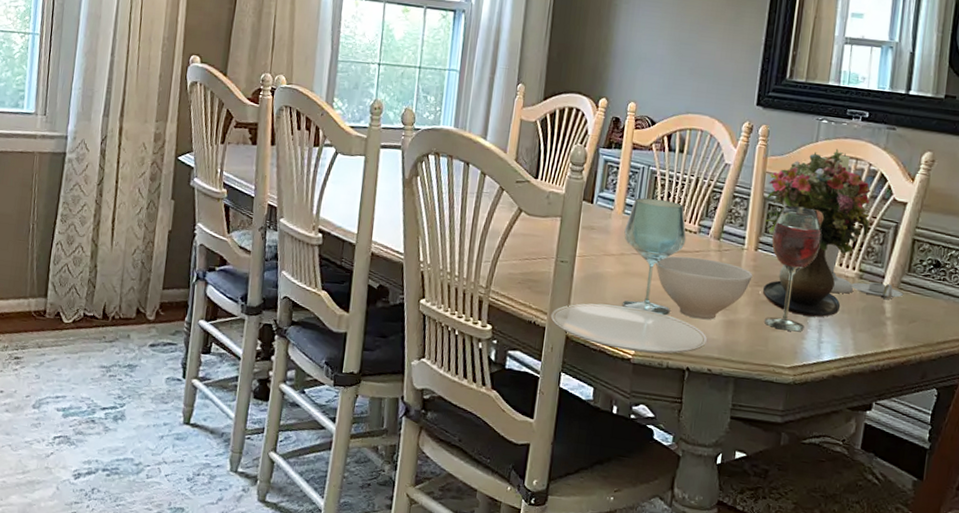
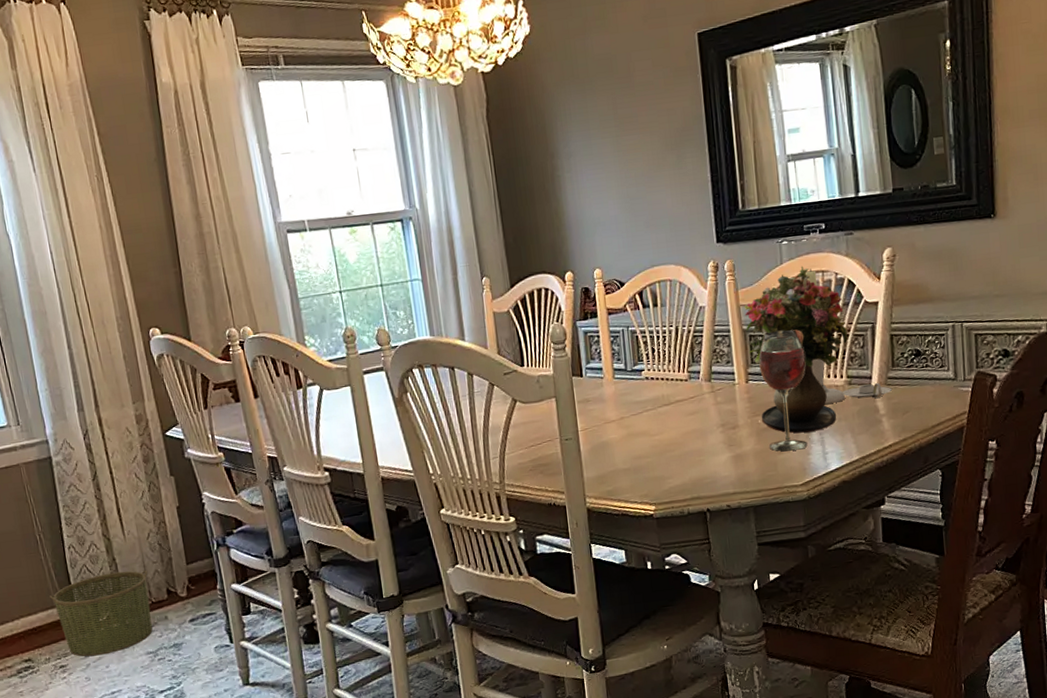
basket: none [25,277,123,357] -> present [50,571,153,657]
plate: present [550,303,708,354] -> none [568,464,721,509]
wine glass: present [621,198,687,316] -> none [618,355,680,468]
bowl: present [655,255,753,320] -> none [655,401,749,461]

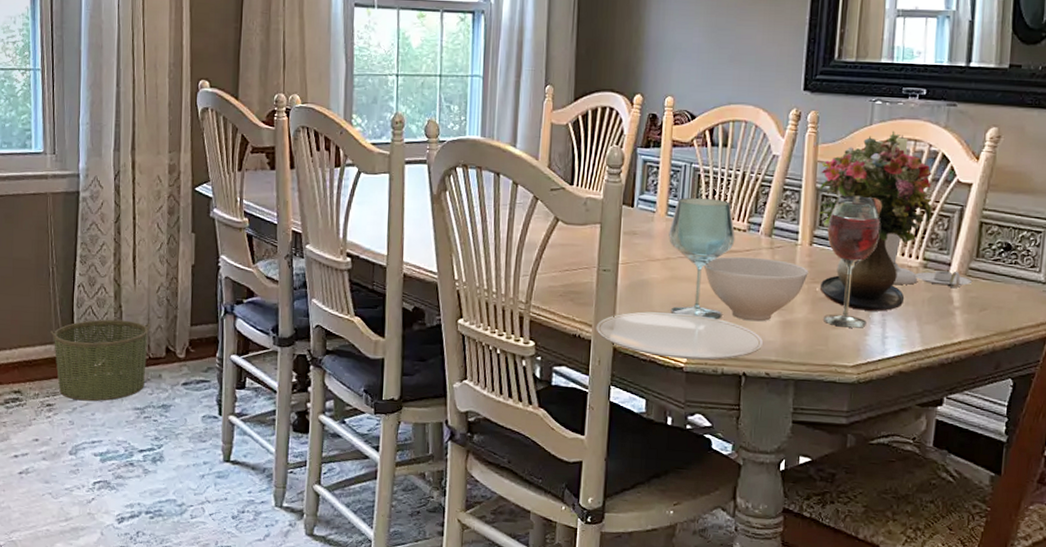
plate: none [568,464,721,509] -> present [596,312,764,360]
wine glass: none [618,355,680,468] -> present [668,197,735,320]
bowl: none [655,401,749,461] -> present [703,256,809,322]

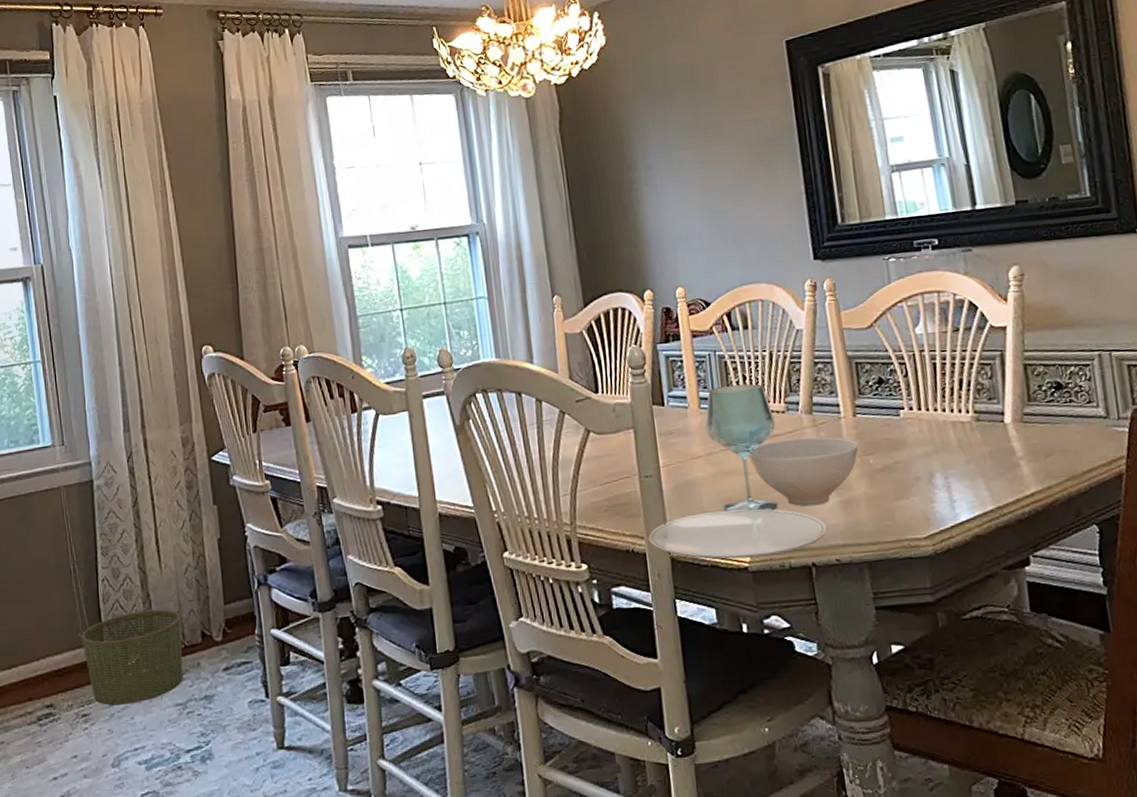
bouquet: present [818,130,933,312] -> none [847,285,973,477]
wineglass: present [824,195,881,328] -> none [867,356,931,498]
candlestick: present [884,135,973,288] -> none [917,288,1031,443]

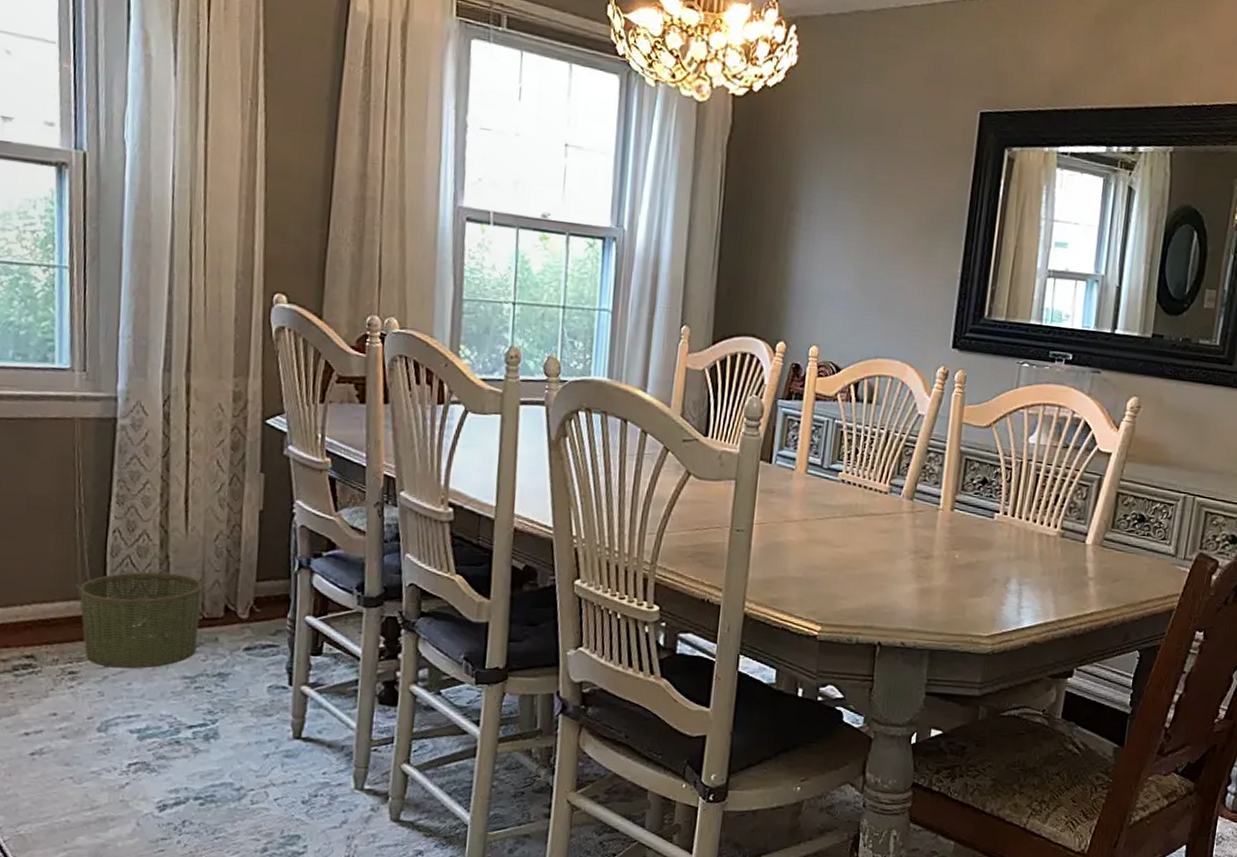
plate: present [648,508,827,559] -> none [726,576,901,629]
wine glass: present [705,384,778,512] -> none [806,455,876,587]
bowl: present [748,437,859,506] -> none [842,519,949,589]

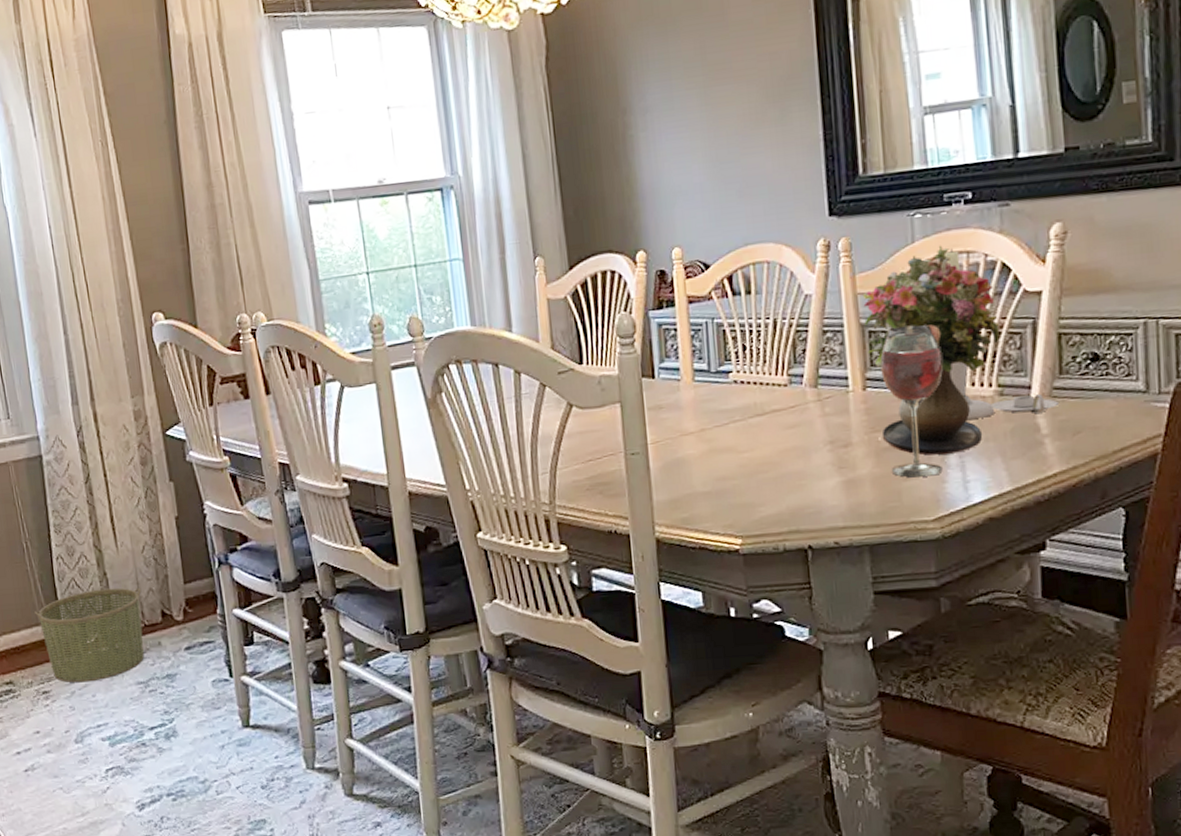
bouquet: none [958,395,1074,581] -> present [862,245,1000,456]
wineglass: none [961,459,1022,598] -> present [880,324,943,478]
candlestick: none [1024,400,1107,558] -> present [943,248,1060,419]

